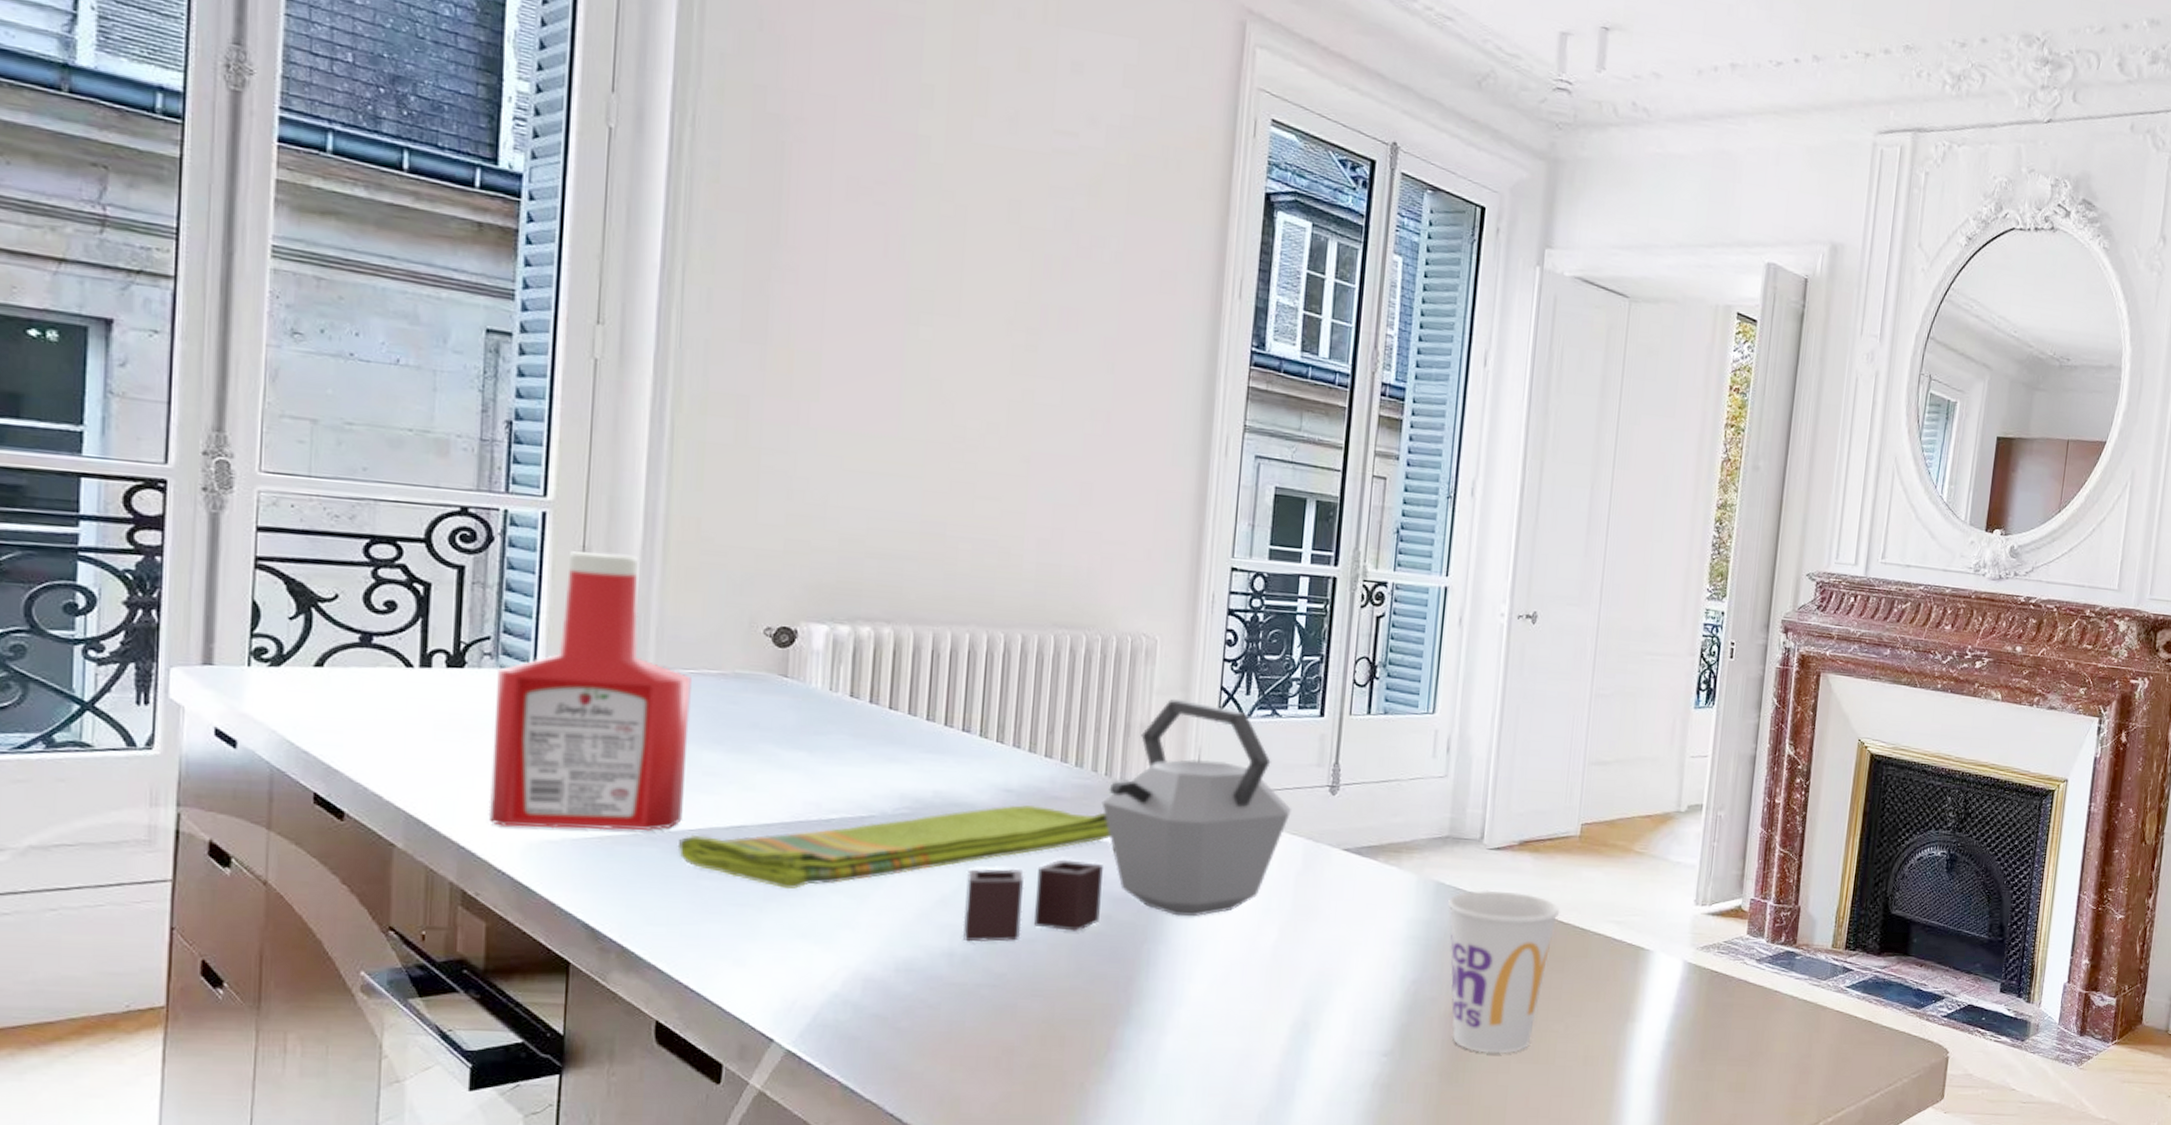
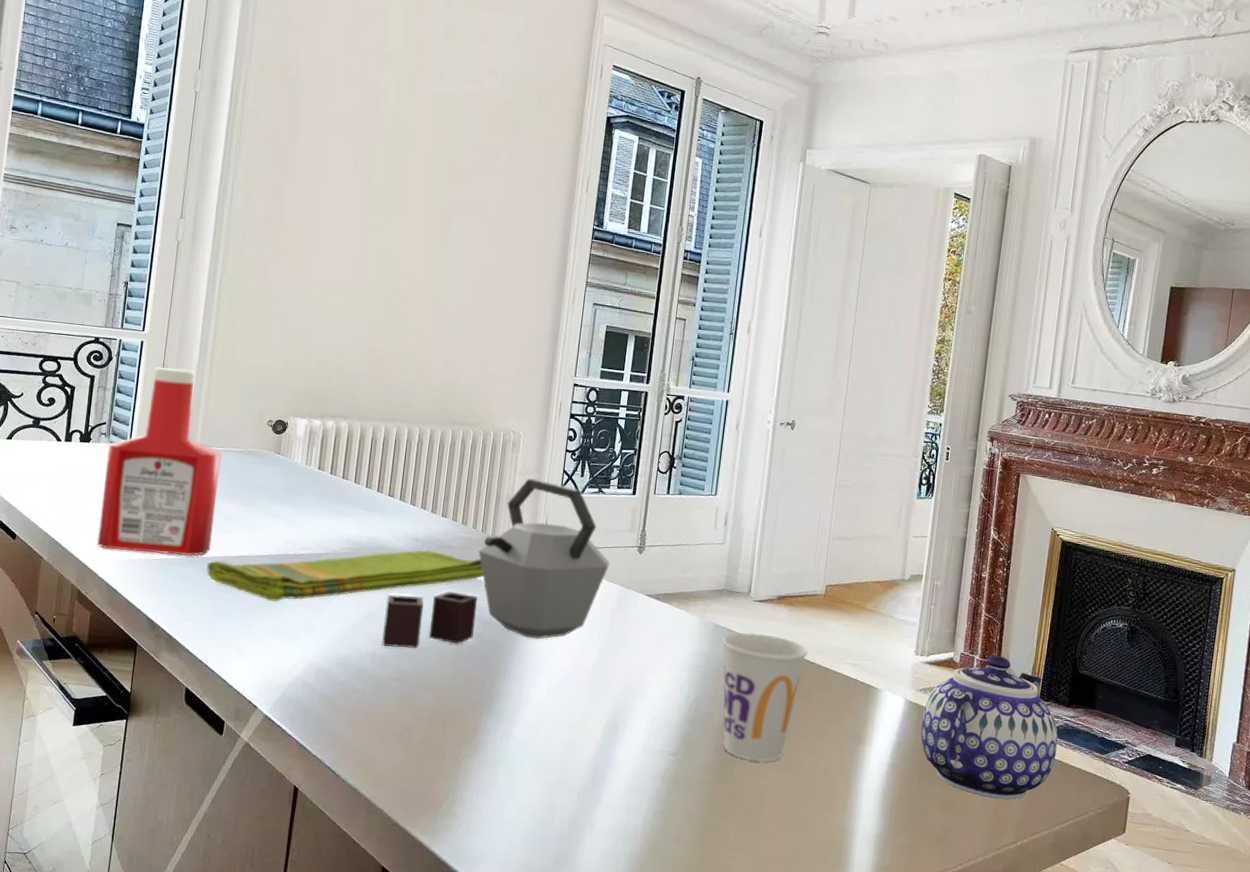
teapot: none [1703,898,1867,1074] -> present [921,655,1058,801]

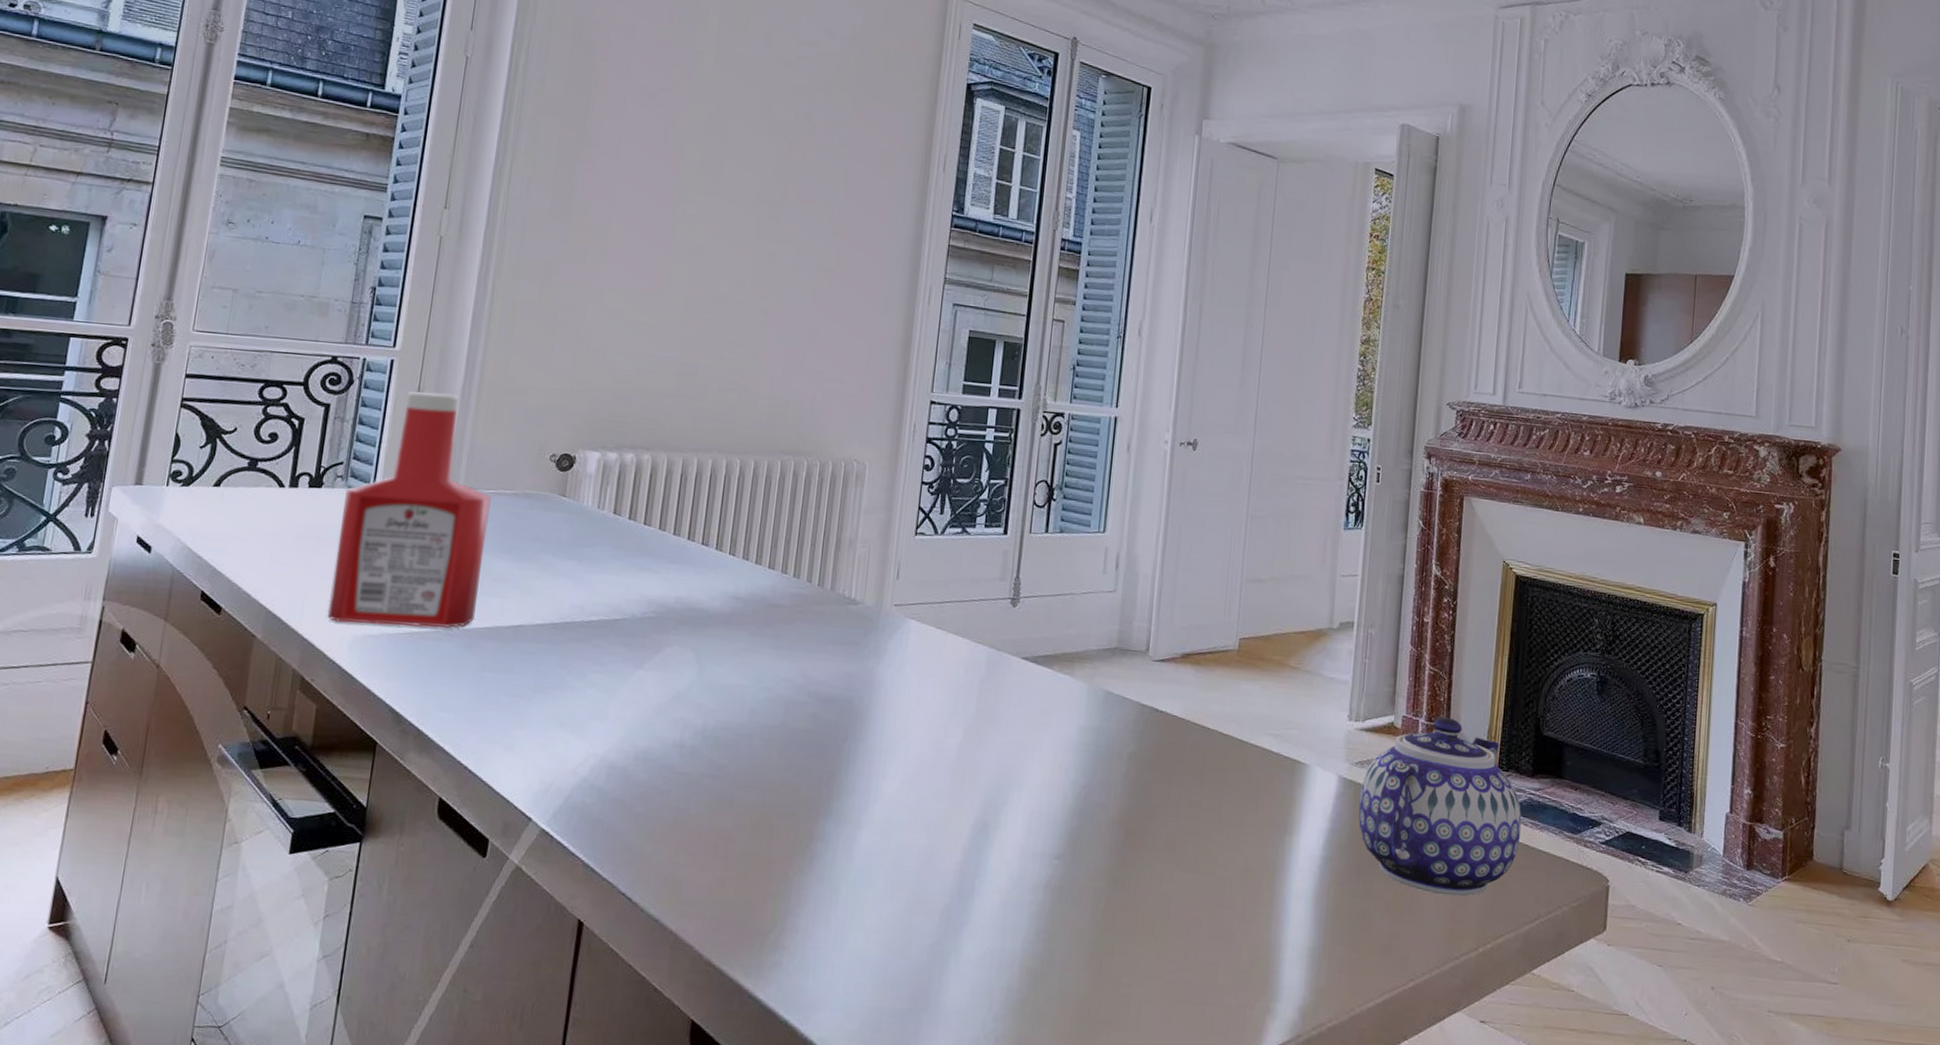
dish towel: present [206,550,484,602] -> none [469,611,821,682]
kettle: present [381,477,610,649] -> none [692,517,977,736]
cup: present [722,632,808,761] -> none [1116,700,1220,861]

